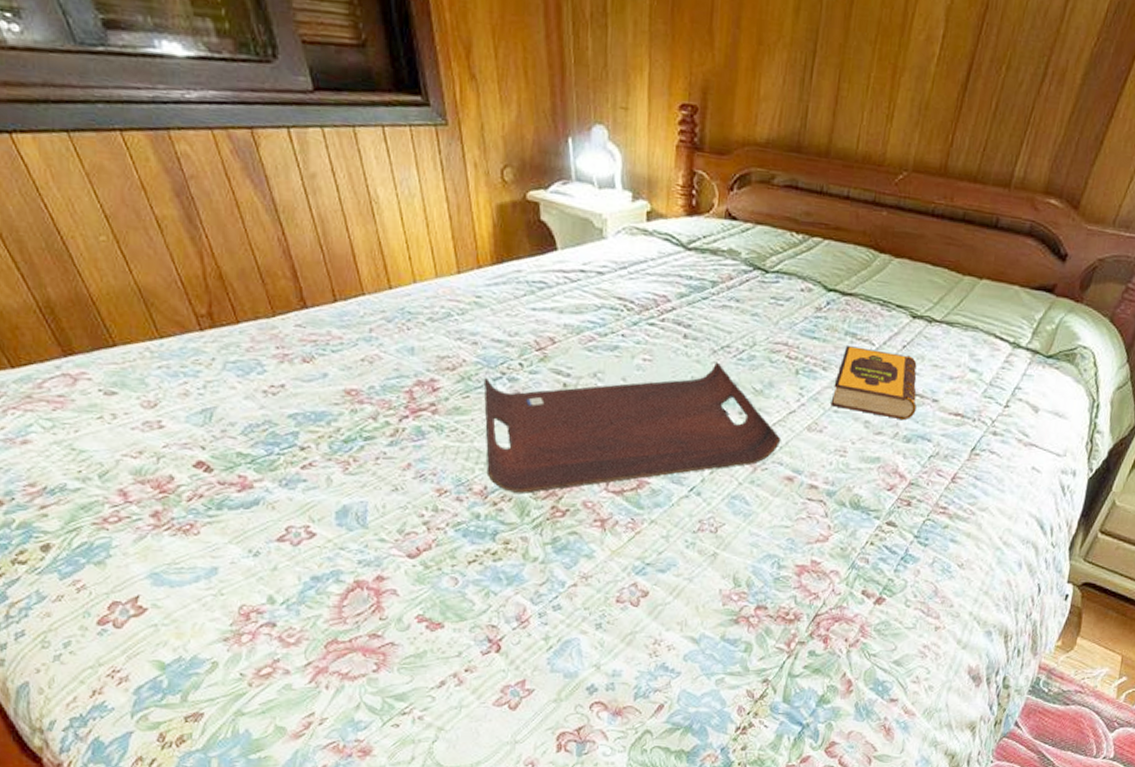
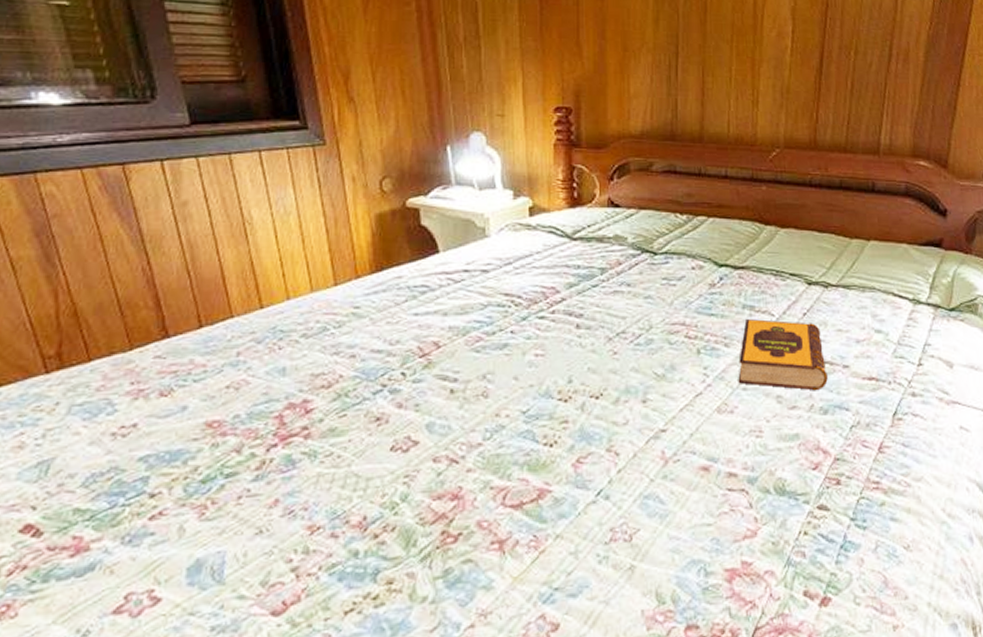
serving tray: present [483,362,781,493] -> none [362,350,691,520]

